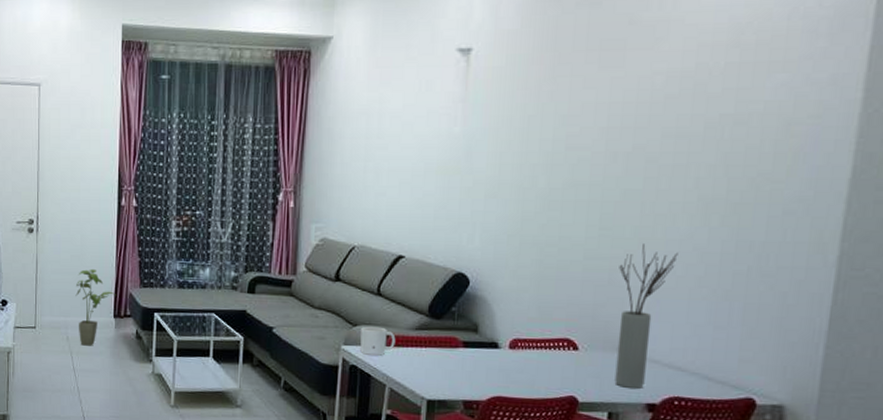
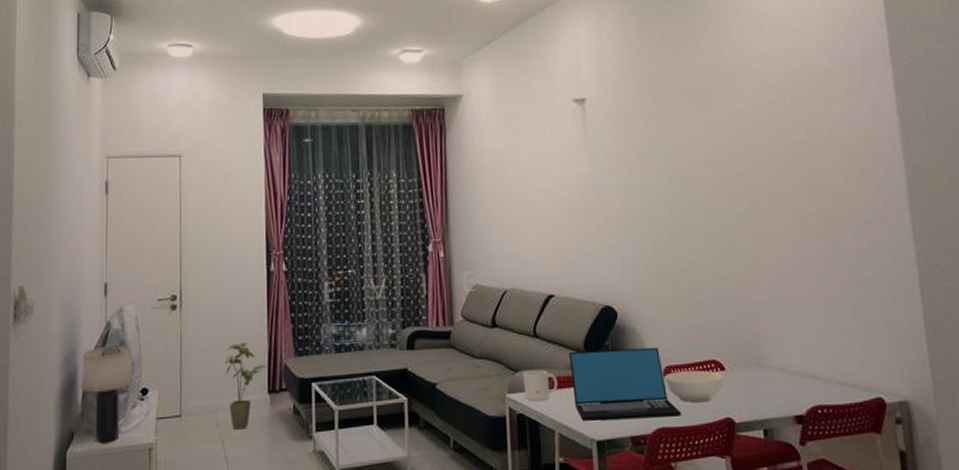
laptop: none [410,313,521,388] -> present [569,347,681,421]
bowl: none [509,345,576,378] -> present [664,370,724,403]
vase: present [614,244,678,390] -> none [744,261,791,403]

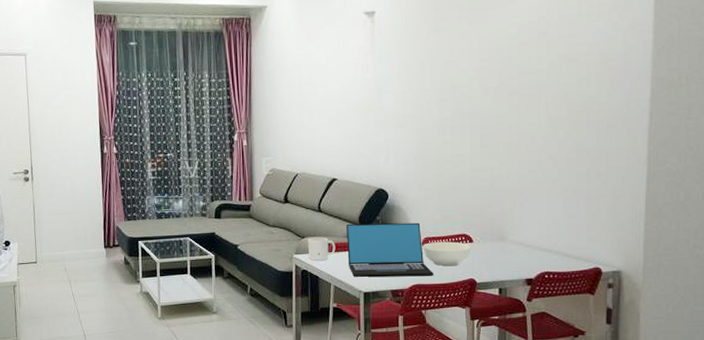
house plant: present [225,341,270,430] -> none [70,208,105,274]

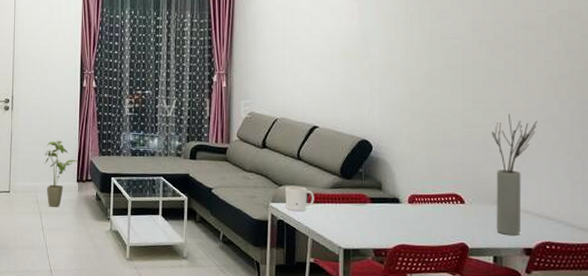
house plant: none [70,208,105,274] -> present [44,140,79,207]
laptop: present [346,222,433,277] -> none [327,174,420,237]
bowl: present [422,241,472,267] -> none [408,200,463,228]
vase: none [497,156,538,269] -> present [491,114,537,236]

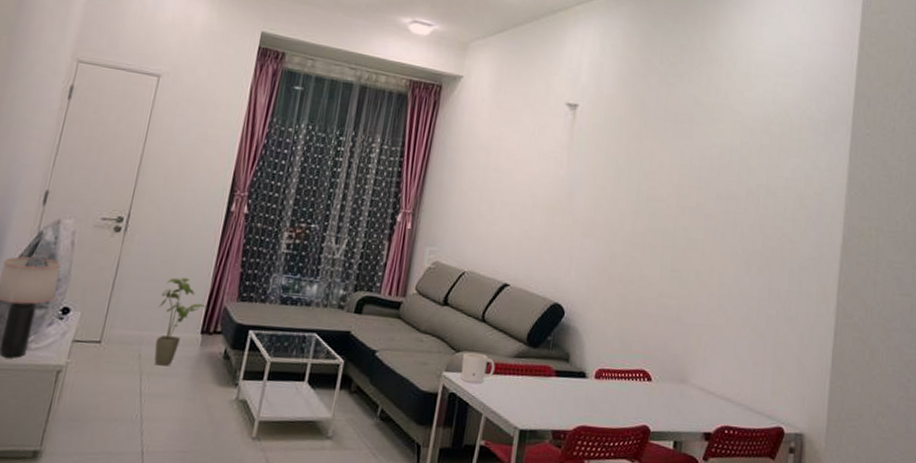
vase: present [491,114,537,236] -> none [679,286,728,419]

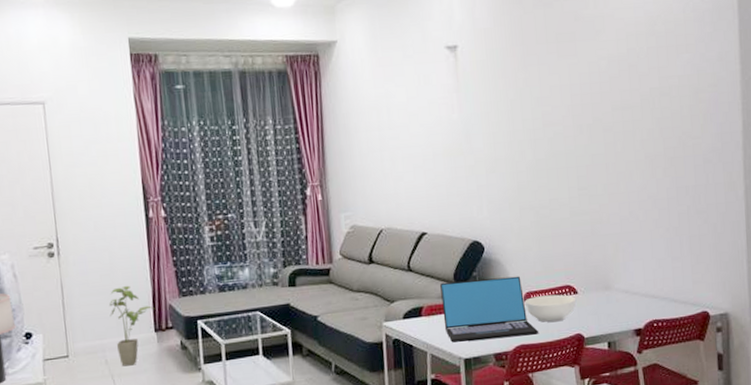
mug: present [460,352,496,384] -> none [398,299,430,328]
laptop: none [507,341,603,417] -> present [440,276,538,343]
bowl: none [594,375,649,408] -> present [524,294,577,323]

